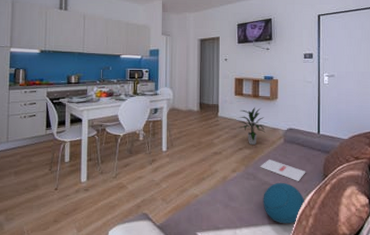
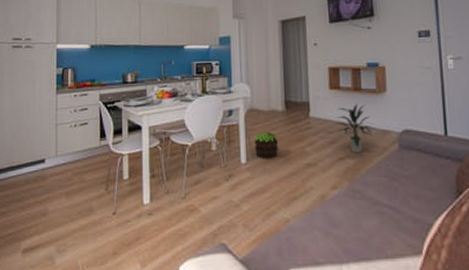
potted plant: none [174,127,192,148] -> present [255,132,278,159]
magazine: present [260,160,306,181] -> none [368,172,432,200]
cushion: present [263,182,305,224] -> none [375,202,435,259]

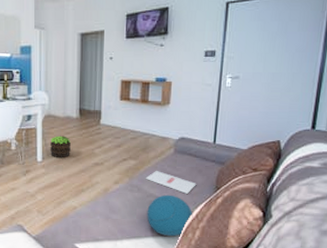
indoor plant: present [336,104,374,152] -> none [123,114,154,155]
magazine: none [368,172,432,200] -> present [145,171,197,194]
cushion: none [375,202,435,259] -> present [147,194,193,237]

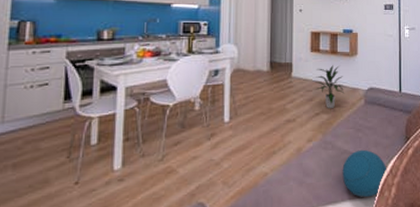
potted plant: present [50,136,71,159] -> none [239,91,261,117]
indoor plant: none [123,114,154,155] -> present [315,65,345,108]
magazine: present [145,171,197,194] -> none [338,124,388,147]

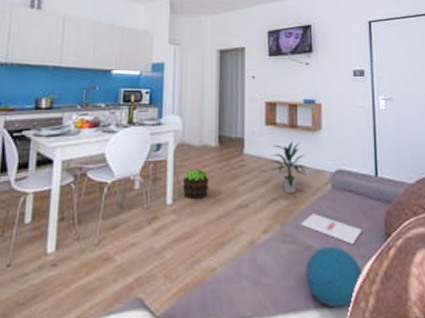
potted plant: none [239,91,261,117] -> present [183,169,208,200]
magazine: none [338,124,388,147] -> present [300,214,363,244]

